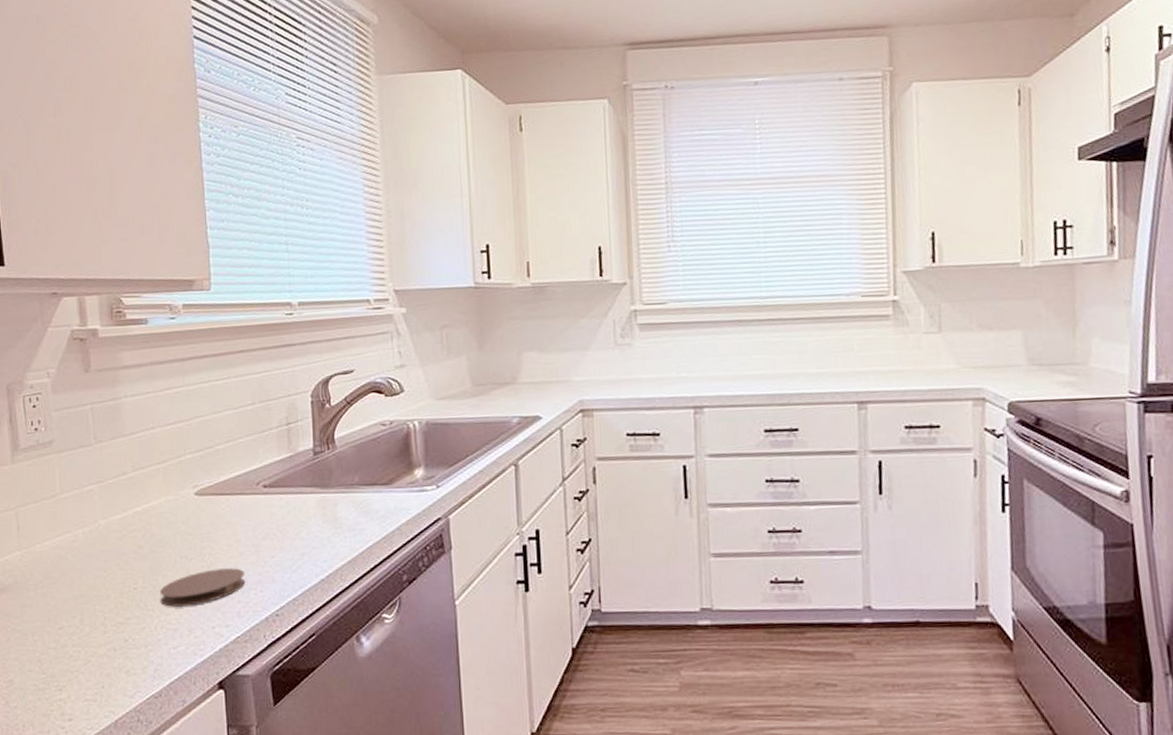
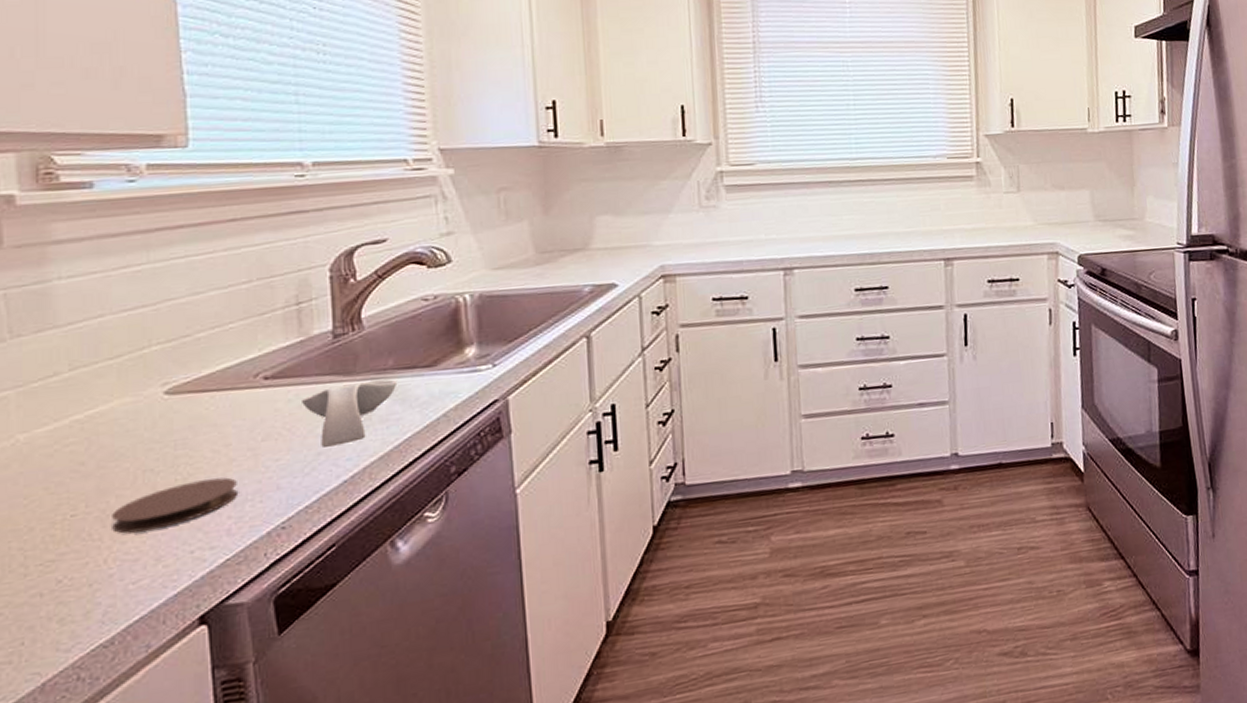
spoon rest: none [291,494,362,549] -> present [302,379,398,448]

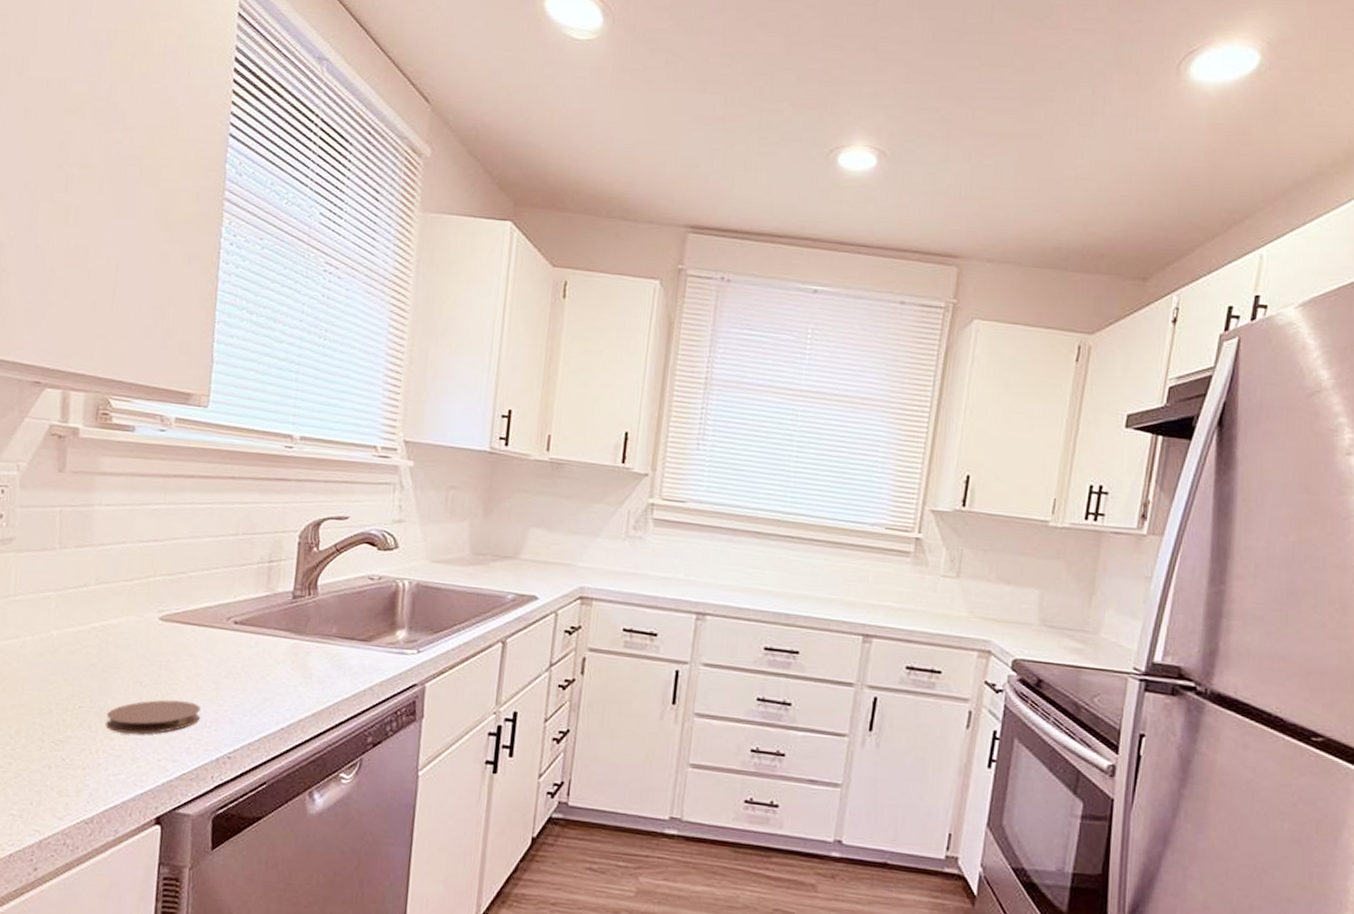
spoon rest: present [302,379,398,448] -> none [260,642,337,696]

